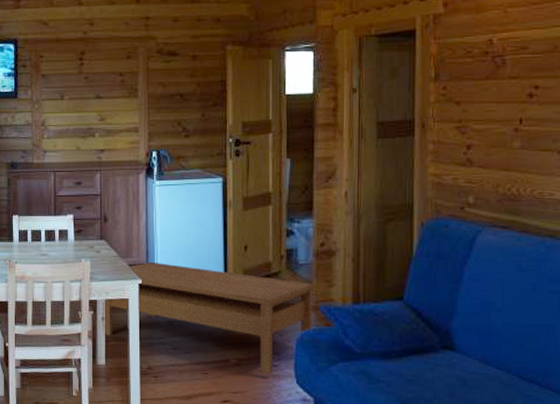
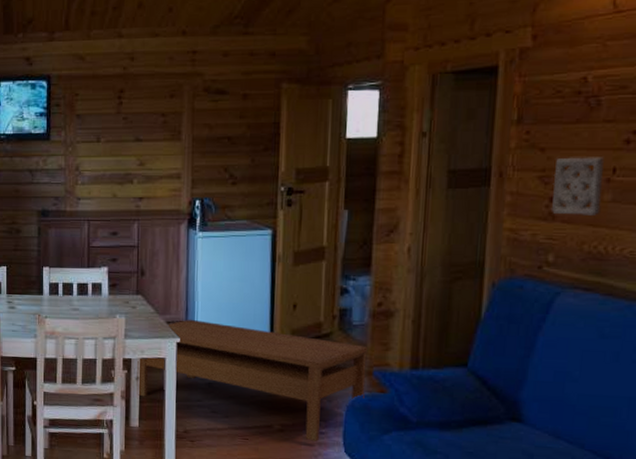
wall ornament: none [469,109,512,162] -> present [552,157,604,217]

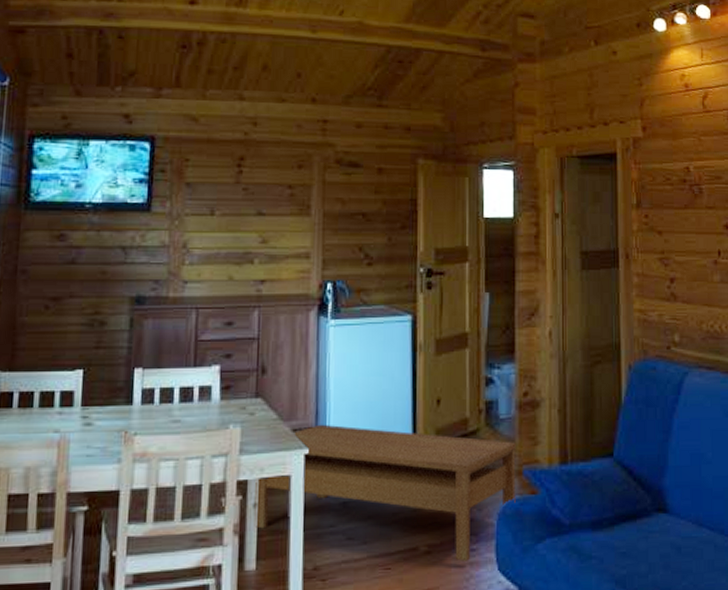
wall ornament: present [552,157,604,217] -> none [671,240,713,297]

